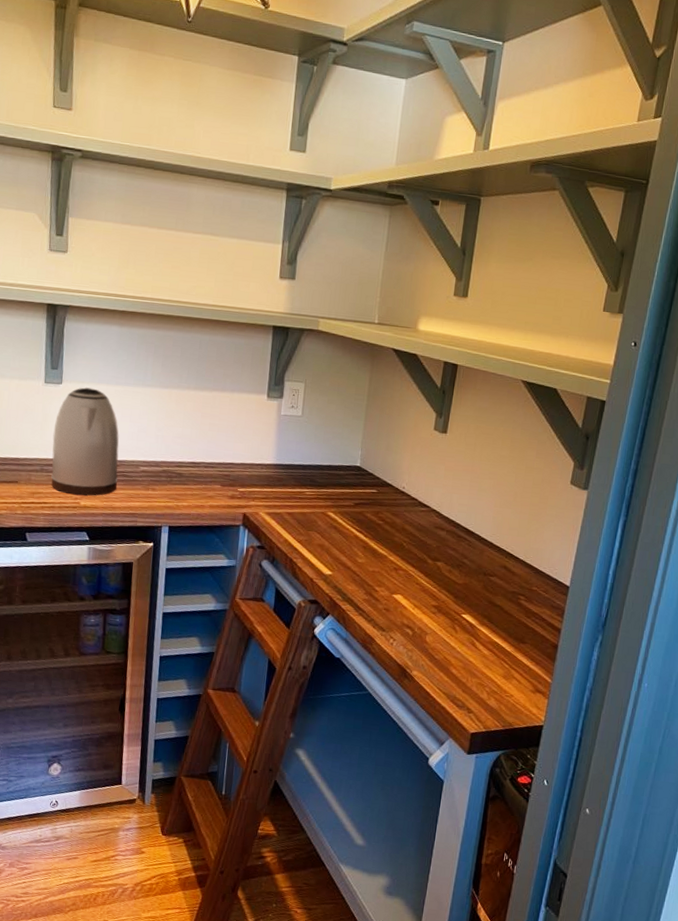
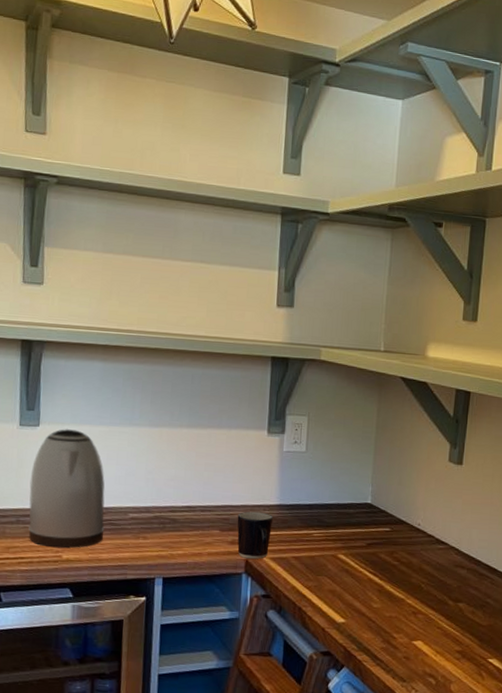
mug: none [236,469,269,514] -> present [237,511,273,560]

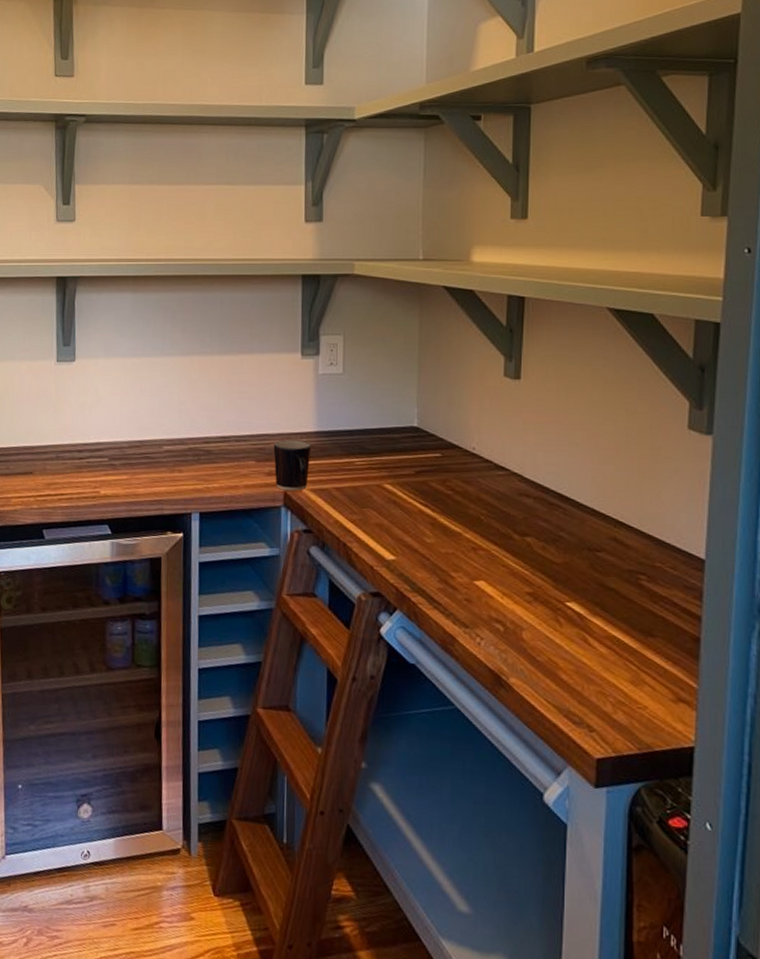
kettle: present [28,429,105,548] -> none [67,363,140,483]

